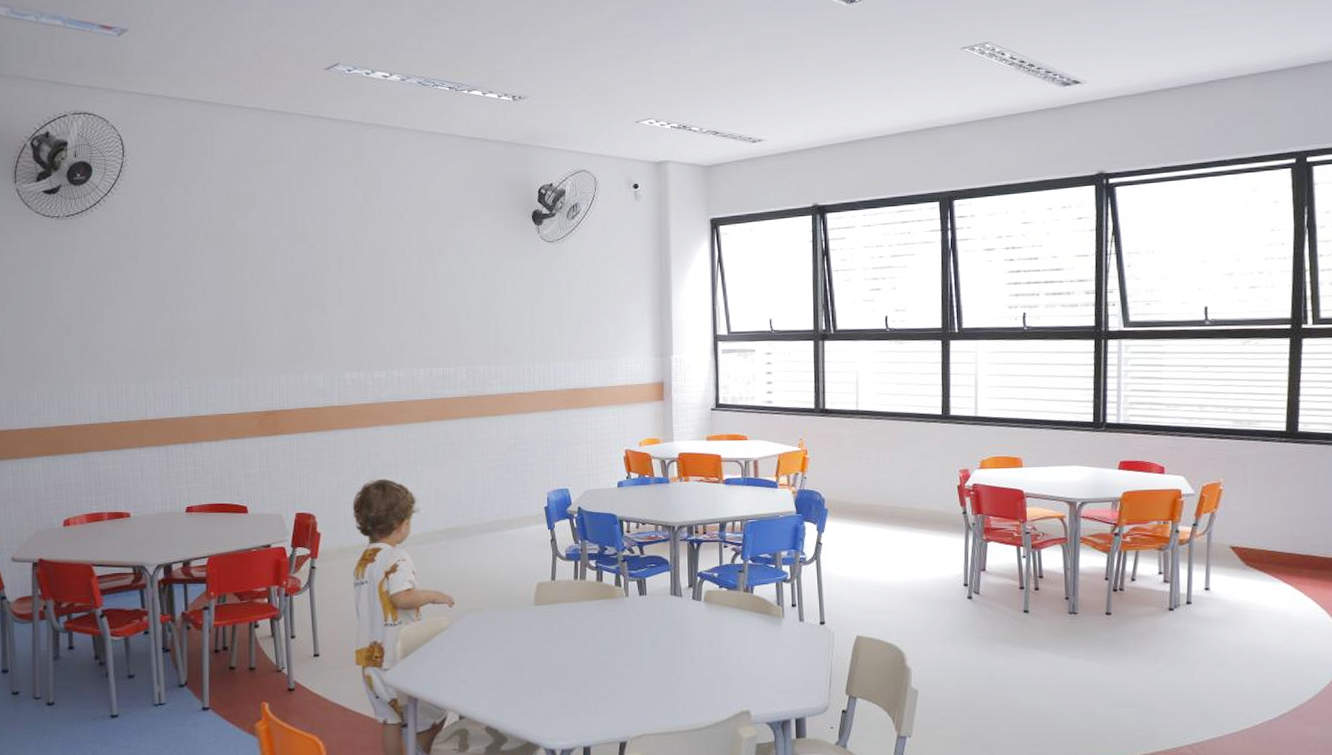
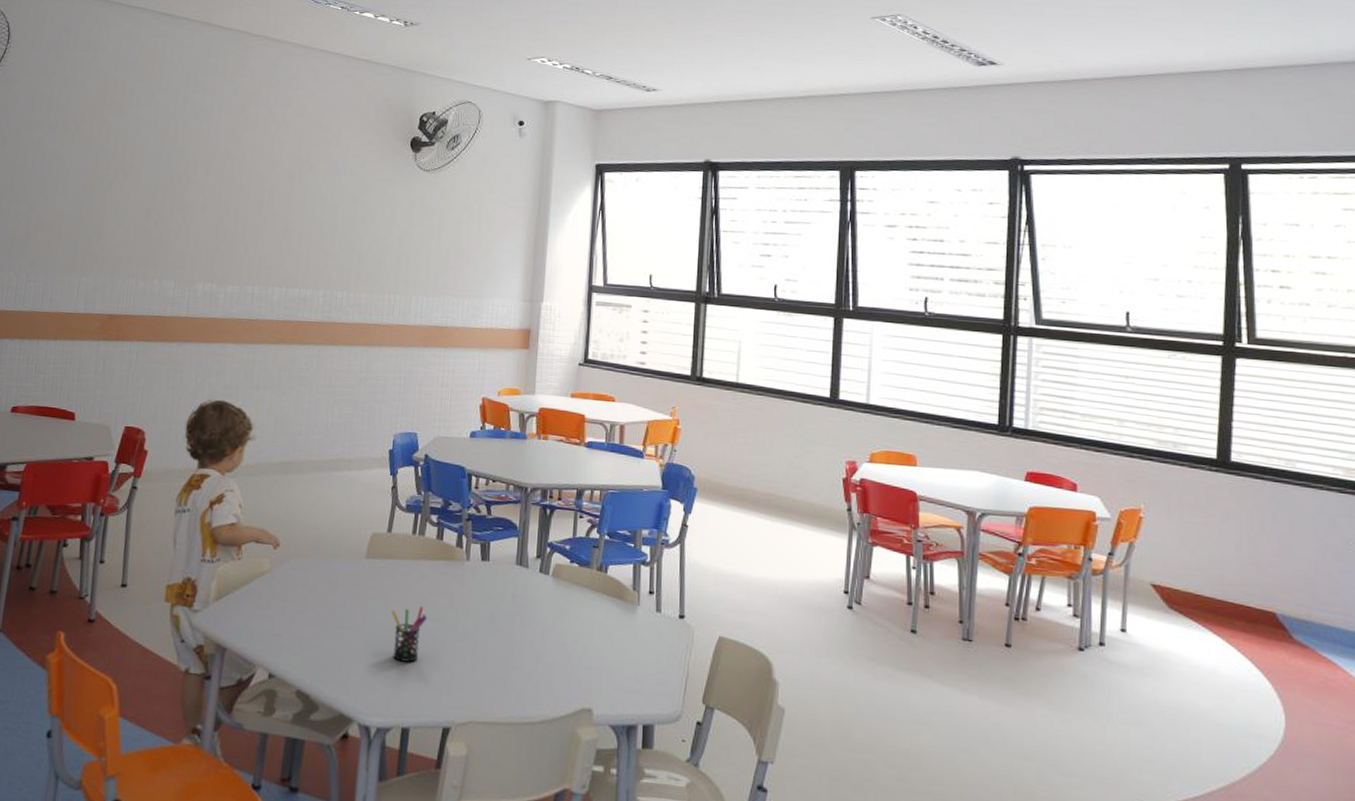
pen holder: none [563,642,596,692] -> present [391,606,427,663]

